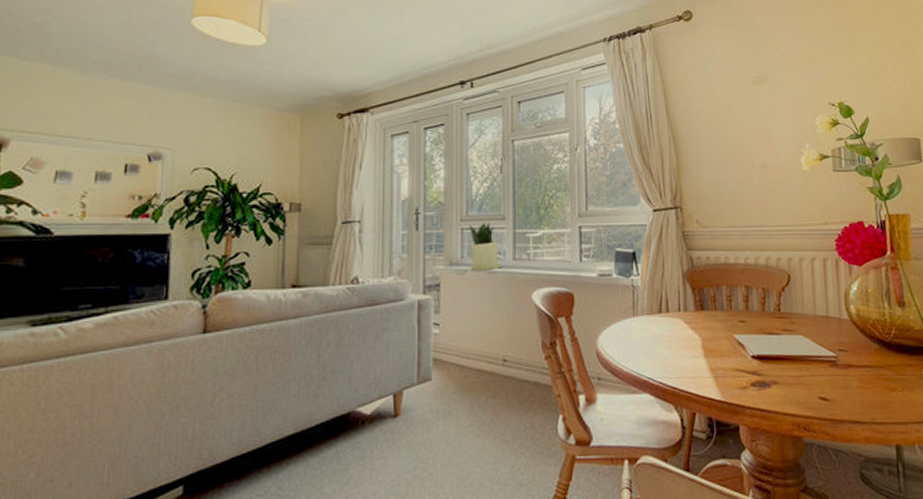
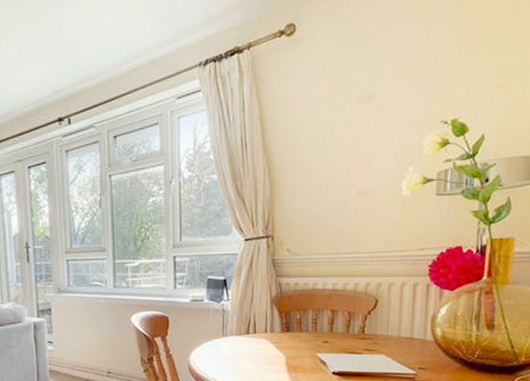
planter: present [468,223,502,272] -> none [73,254,104,298]

